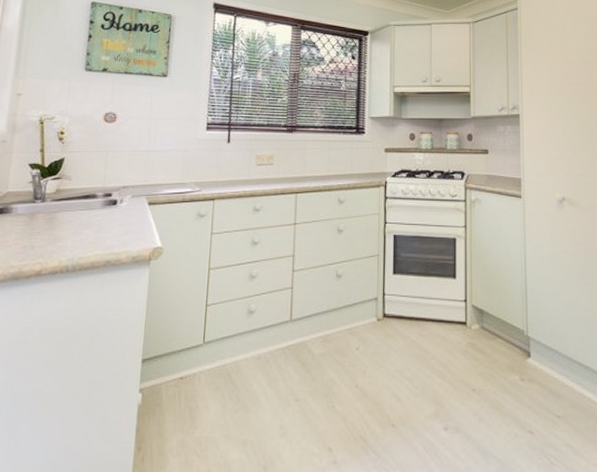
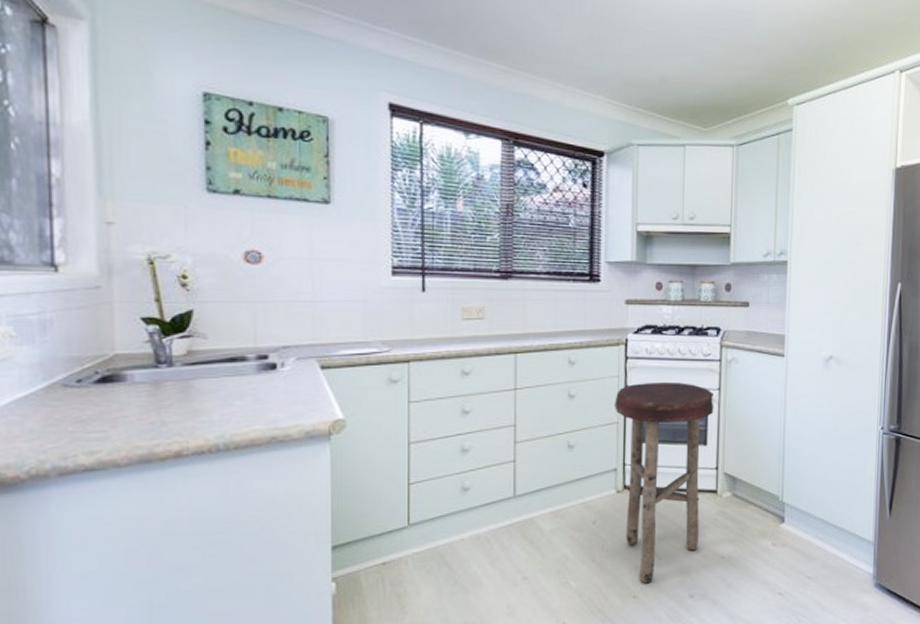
stool: none [376,219,461,413] -> present [614,381,714,584]

